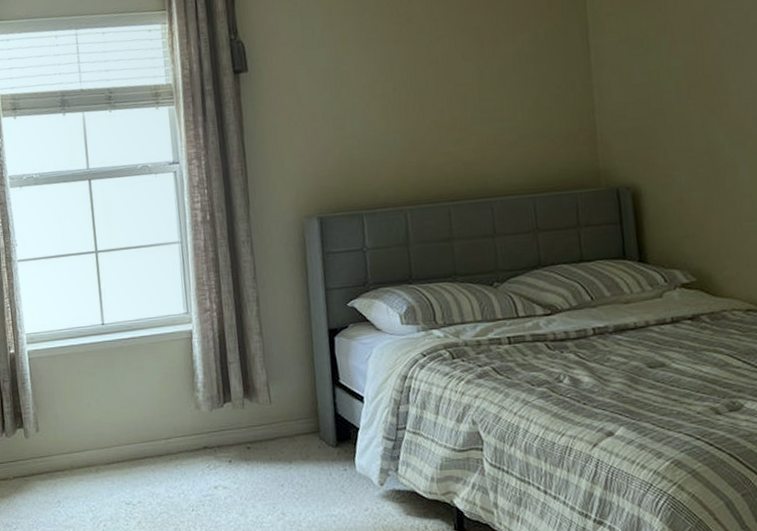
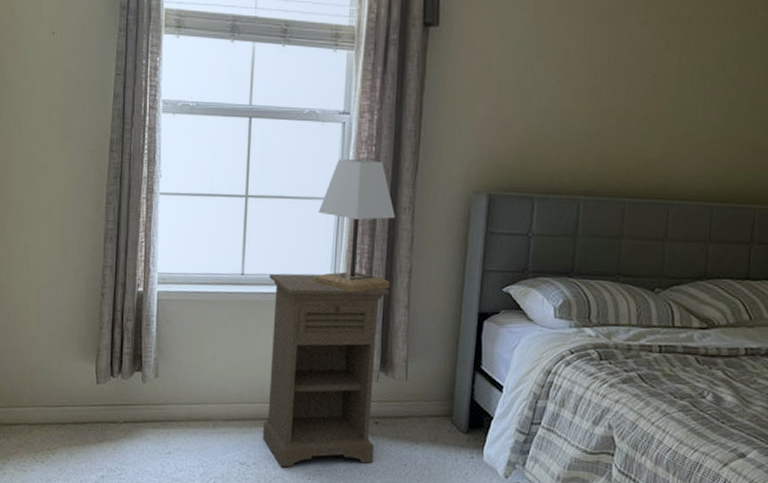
nightstand: none [127,314,252,502] -> present [263,273,389,468]
lamp: none [163,202,241,328] -> present [314,159,395,293]

